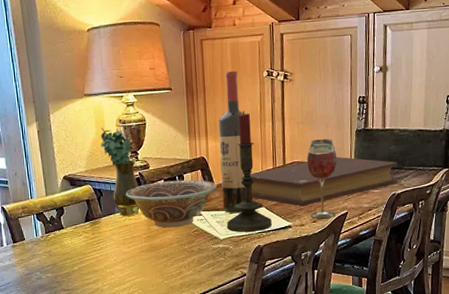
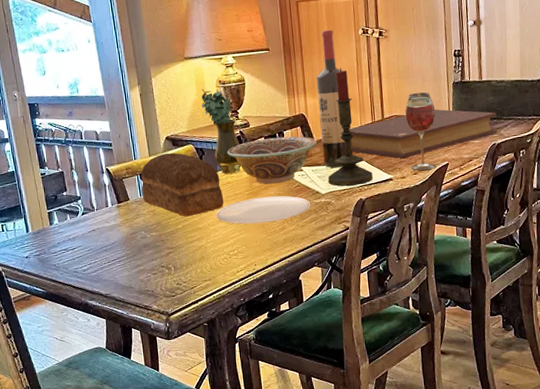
bread: none [37,192,122,259] -> present [141,152,224,217]
plate: none [113,240,209,269] -> present [216,195,311,225]

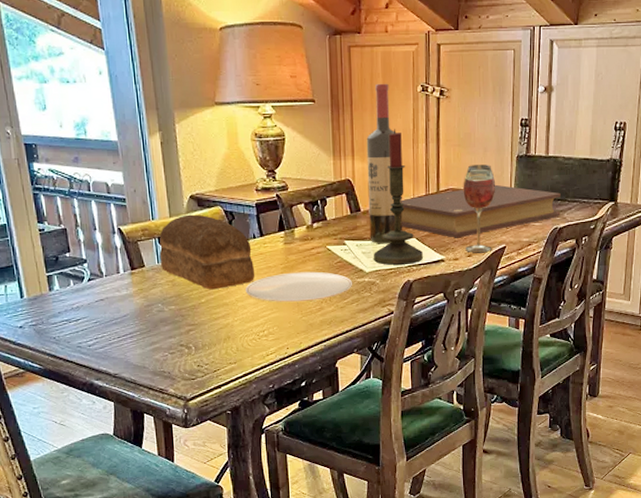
vase: present [201,89,242,174] -> none [233,141,277,242]
decorative bowl: present [227,136,318,184] -> none [261,204,364,258]

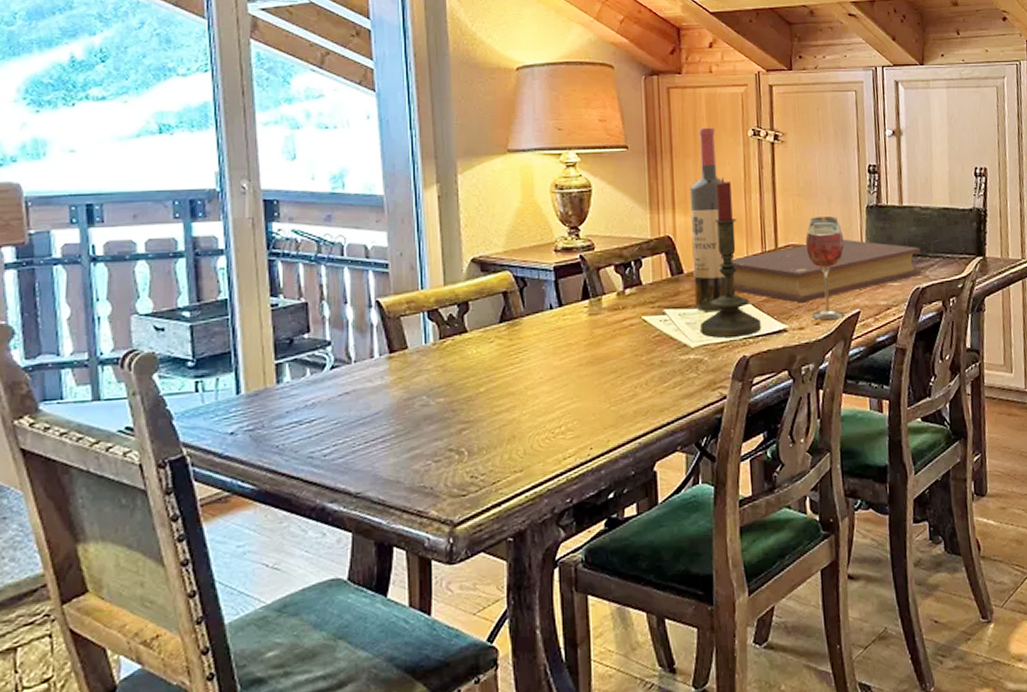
bread: present [159,214,255,290] -> none [428,281,551,376]
plate: present [245,271,353,303] -> none [537,348,675,390]

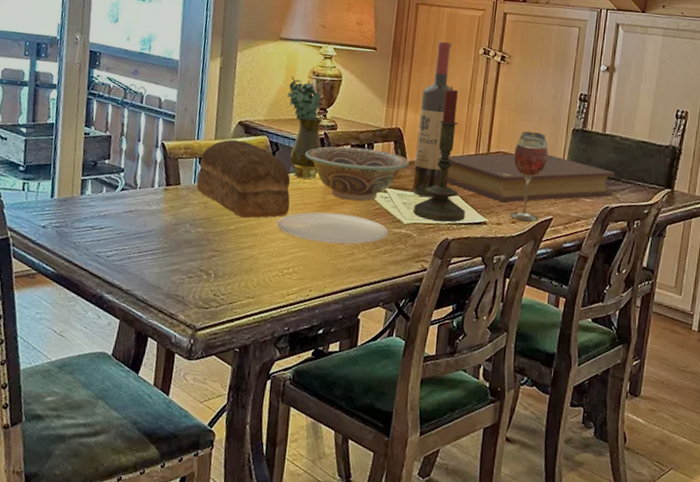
bread: none [428,281,551,376] -> present [196,139,291,218]
vase: none [527,194,580,314] -> present [287,76,323,179]
plate: none [537,348,675,390] -> present [276,212,389,246]
decorative bowl: none [560,265,688,332] -> present [305,146,410,202]

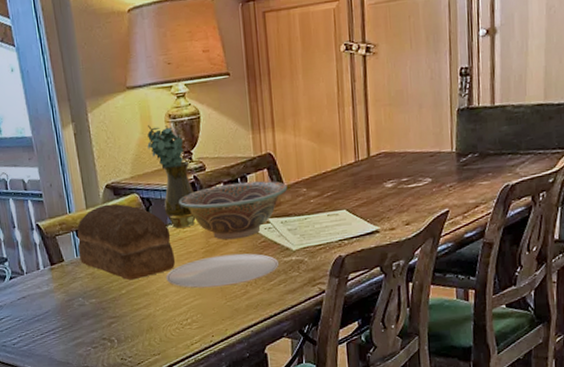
wine bottle: present [412,41,453,197] -> none [286,46,331,219]
candle: present [413,86,465,222] -> none [300,94,355,241]
book: present [447,154,615,203] -> none [328,143,511,206]
wineglass: present [510,131,549,222] -> none [396,122,435,221]

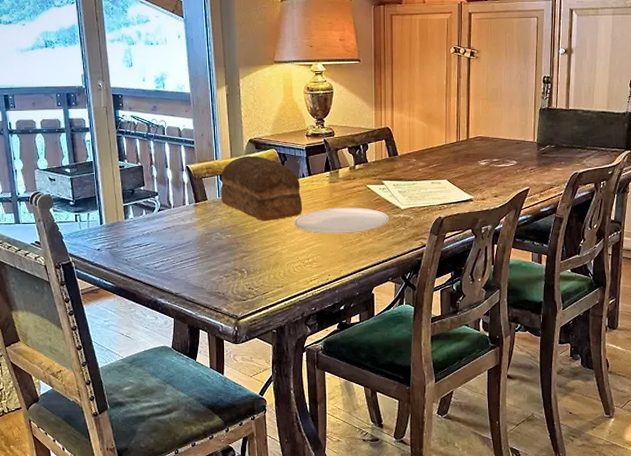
vase: present [147,125,196,228] -> none [287,94,324,181]
decorative bowl: present [179,180,288,240] -> none [310,148,401,195]

